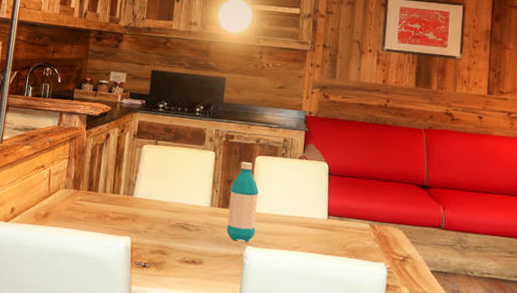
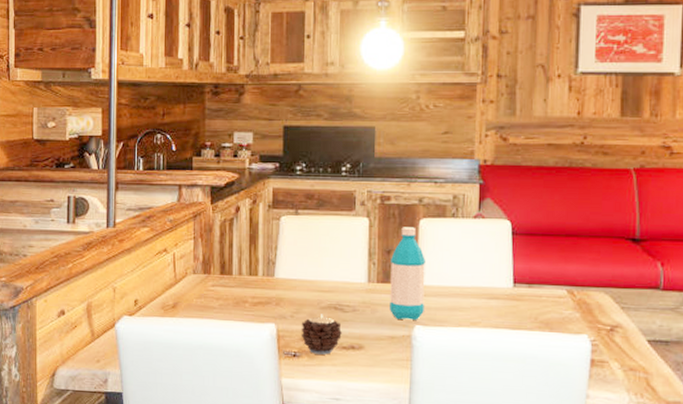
candle: none [151,231,186,267] -> present [301,314,342,355]

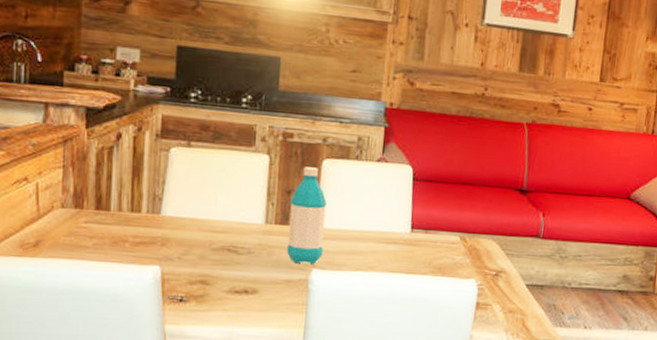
candle: present [301,314,342,355] -> none [189,256,235,299]

